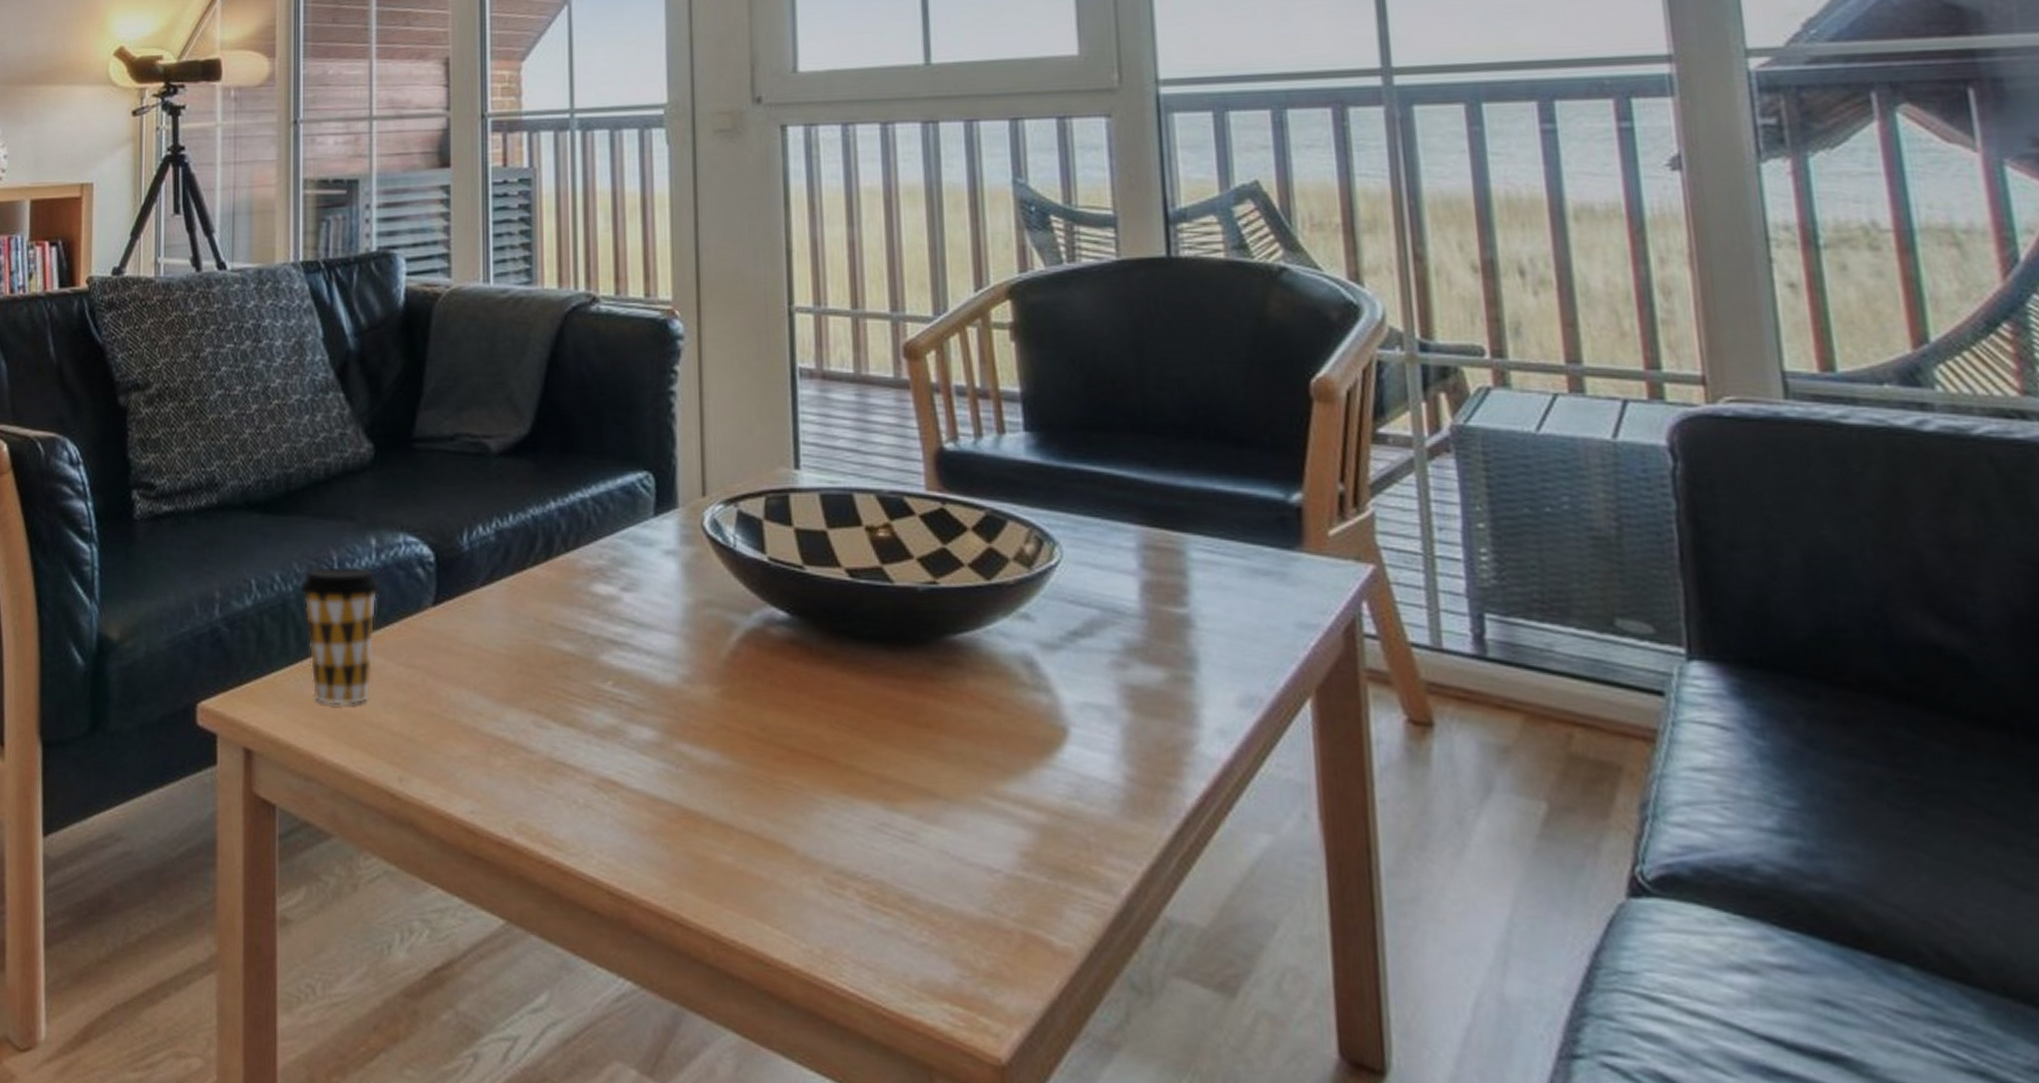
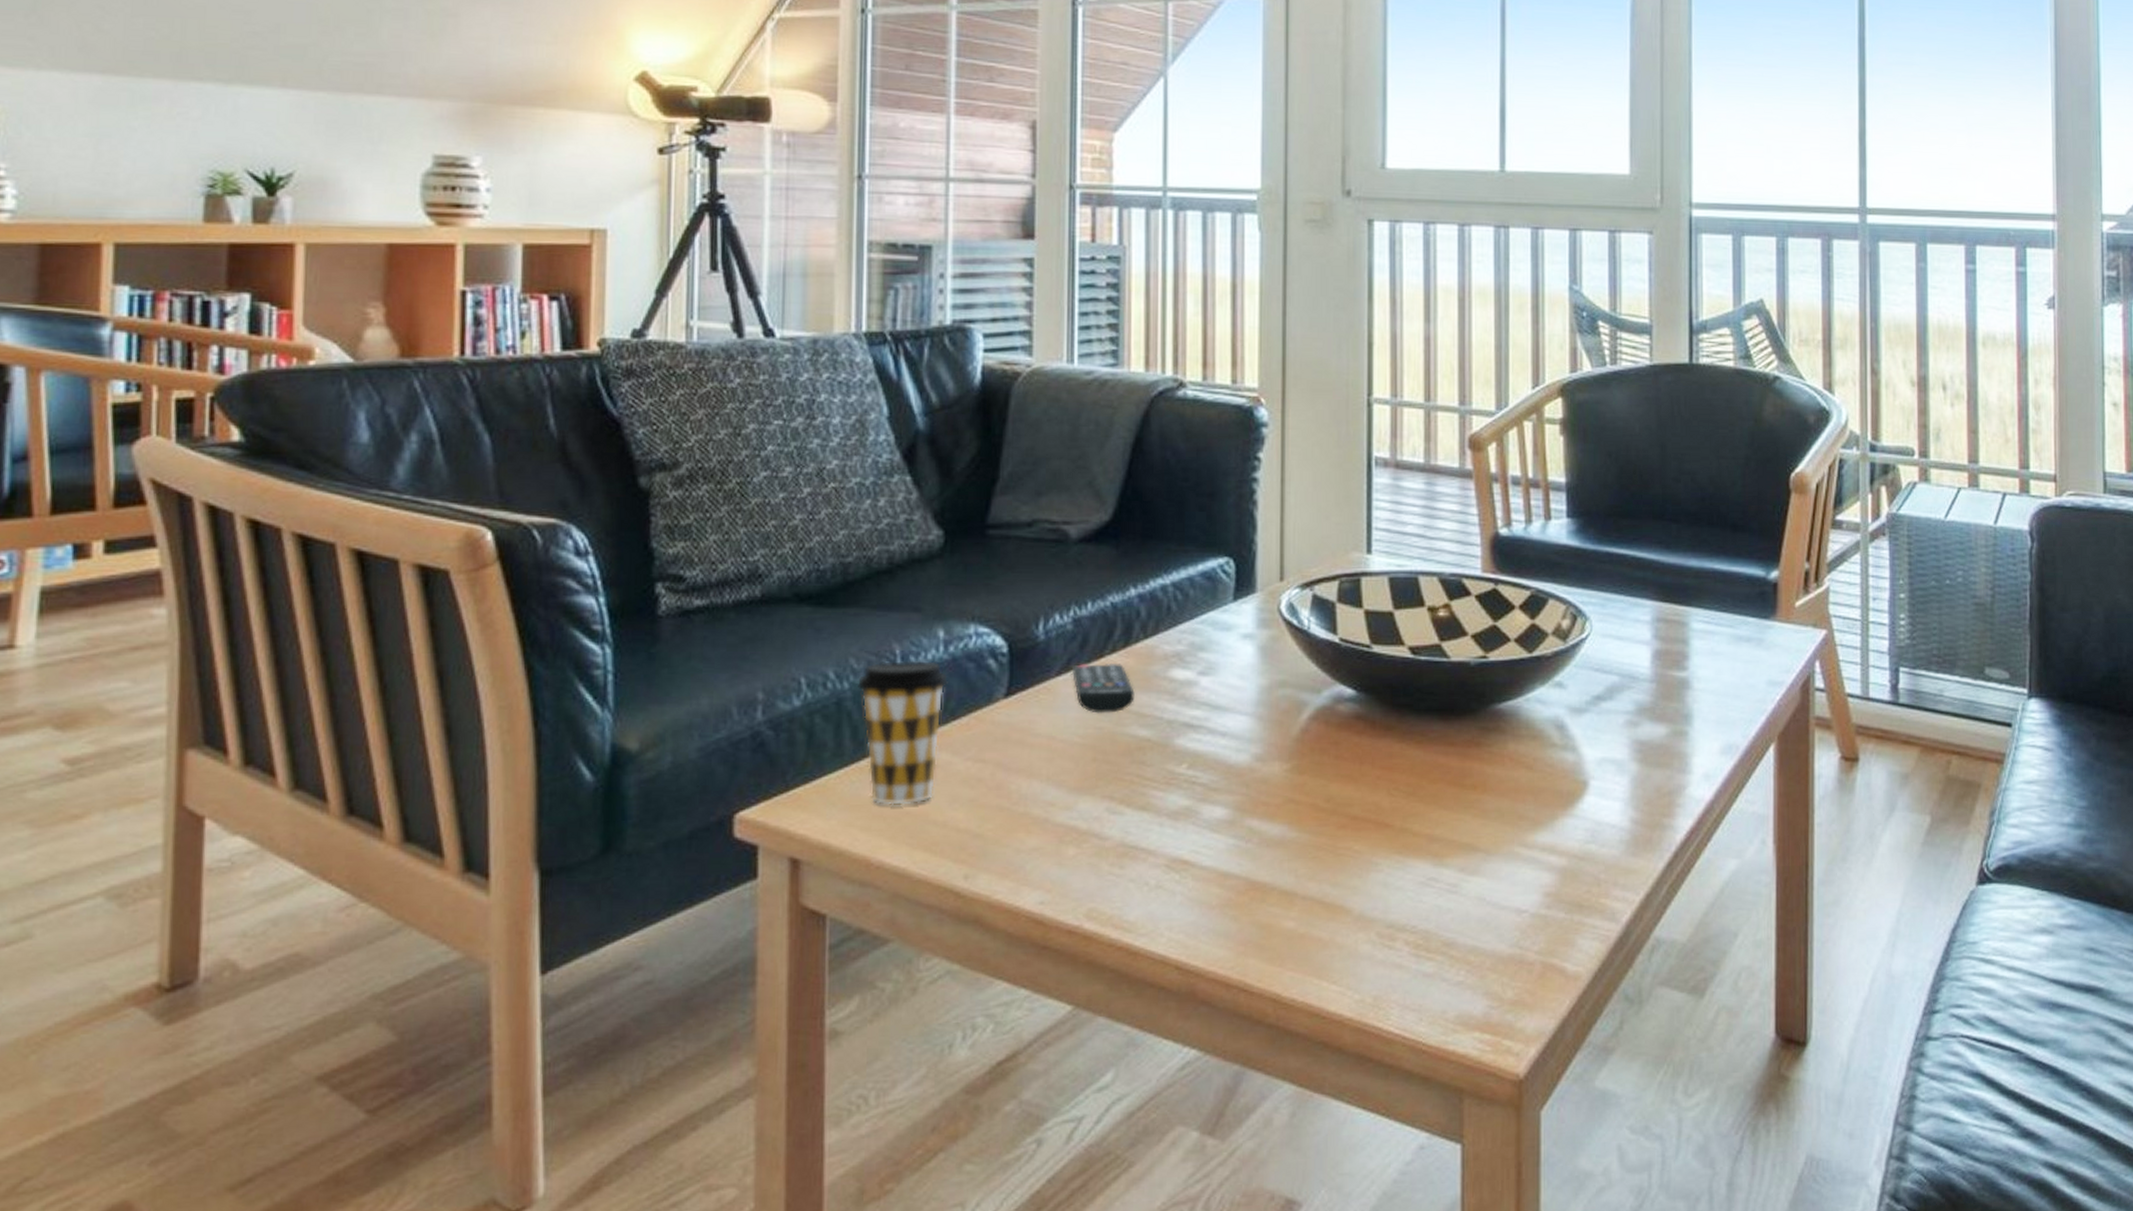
remote control: none [496,575,557,626] -> present [1072,662,1135,713]

